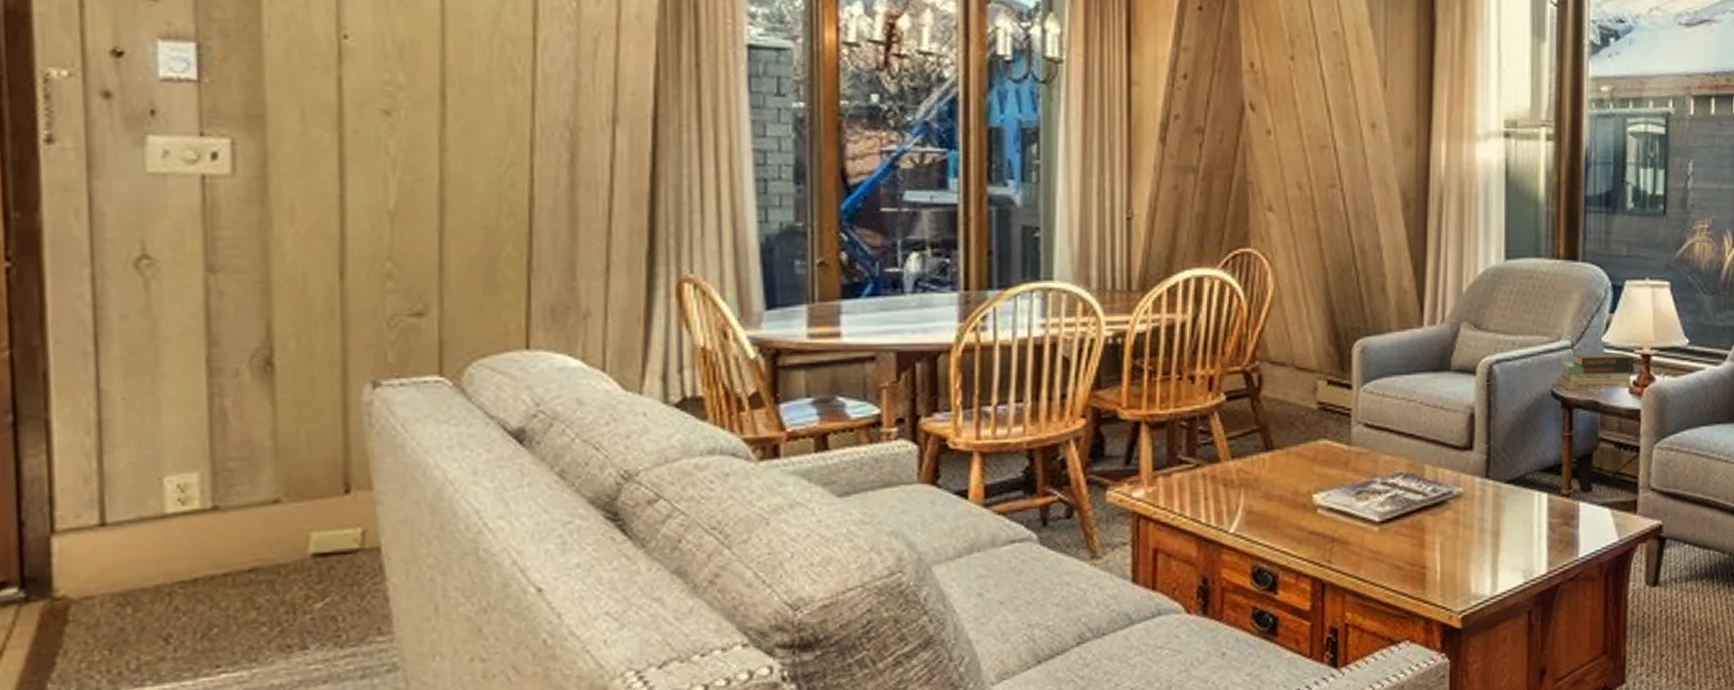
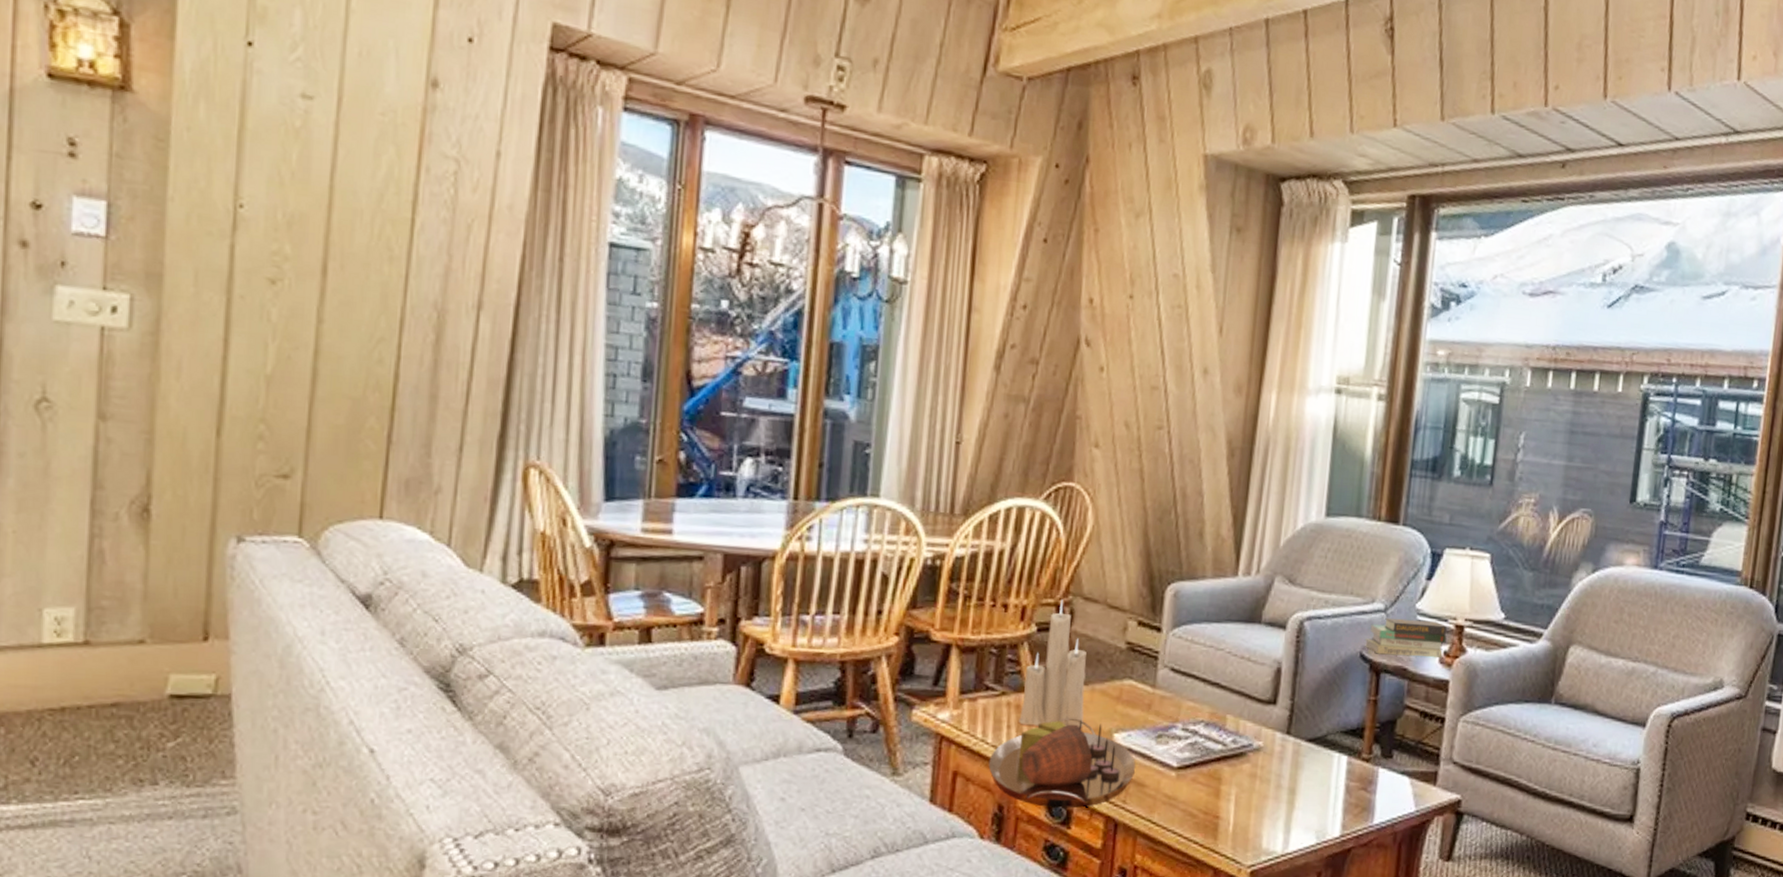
serving tray: none [1189,483,1337,575] -> present [988,717,1136,809]
candle: none [1216,366,1282,496] -> present [1019,599,1087,729]

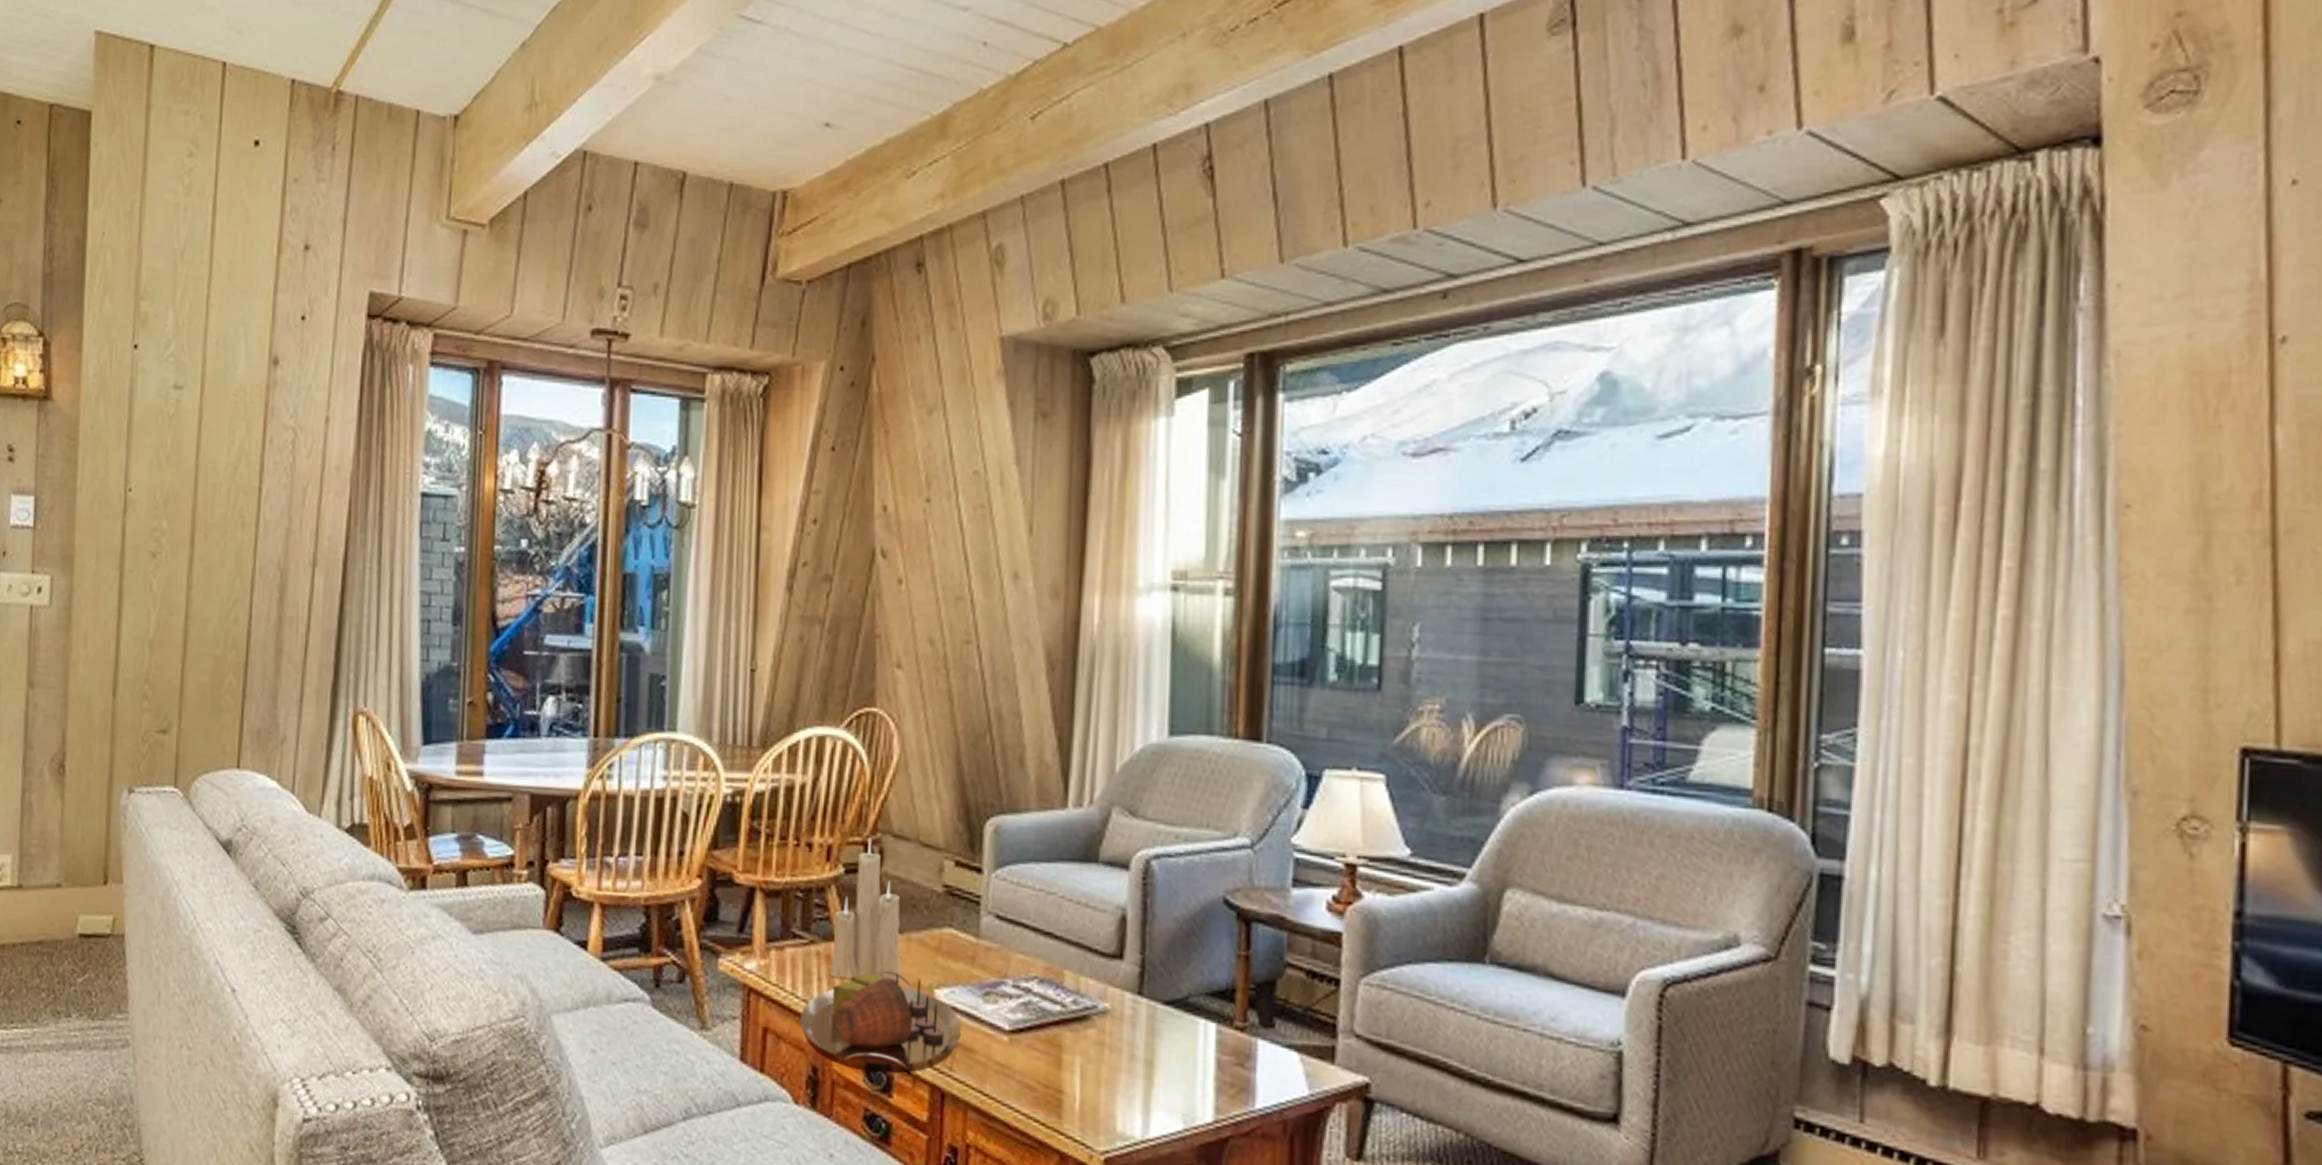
books: present [1365,617,1447,659] -> none [1229,855,1335,905]

